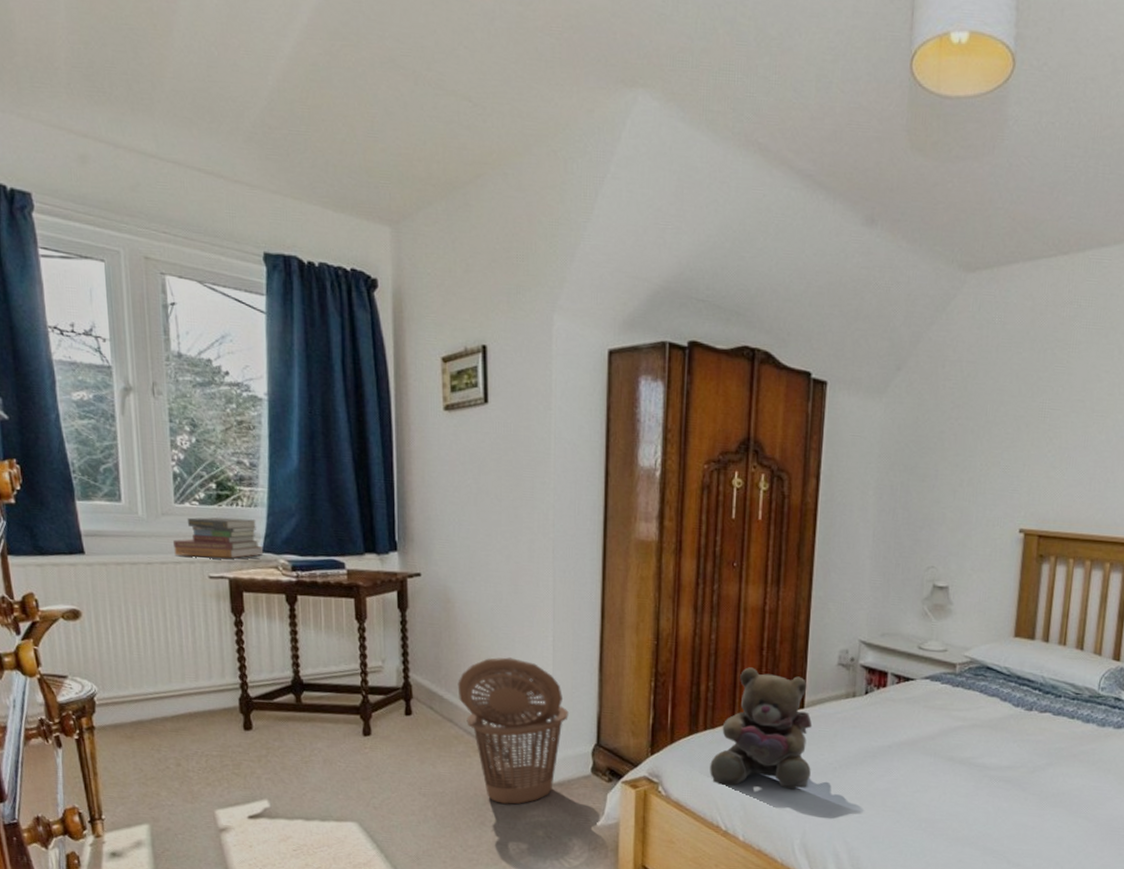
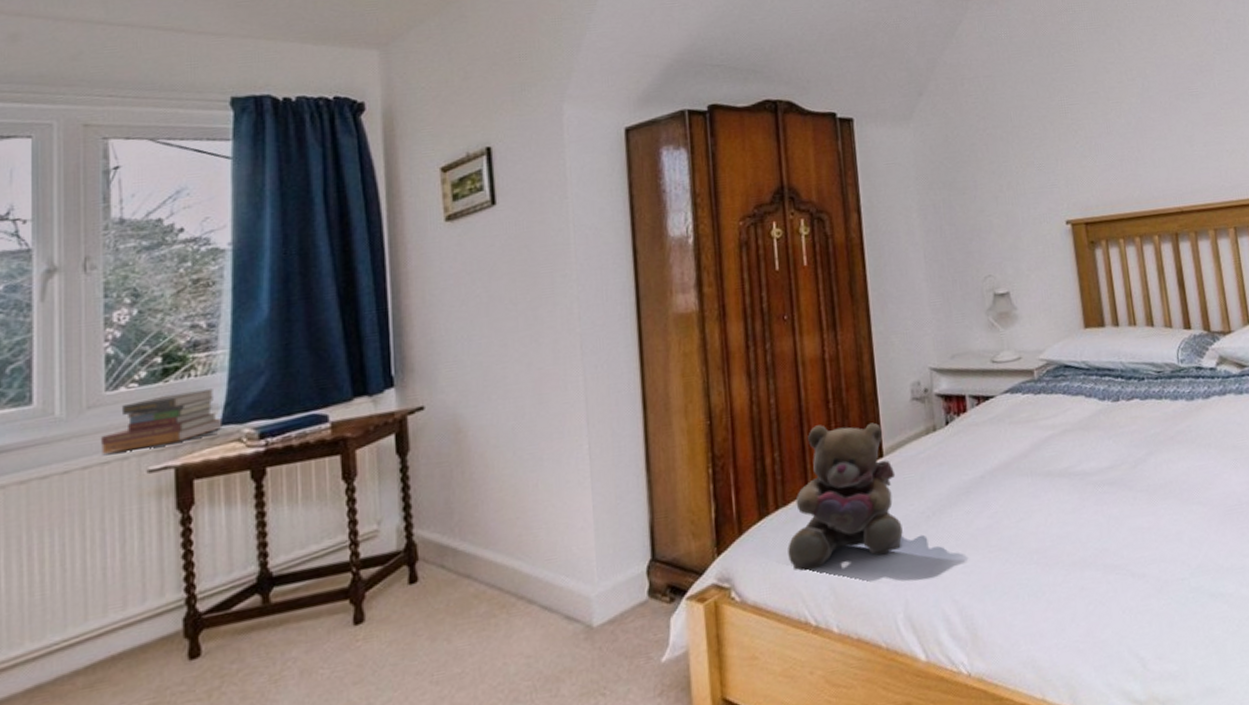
laundry basket: present [457,657,569,805] -> none [475,479,615,667]

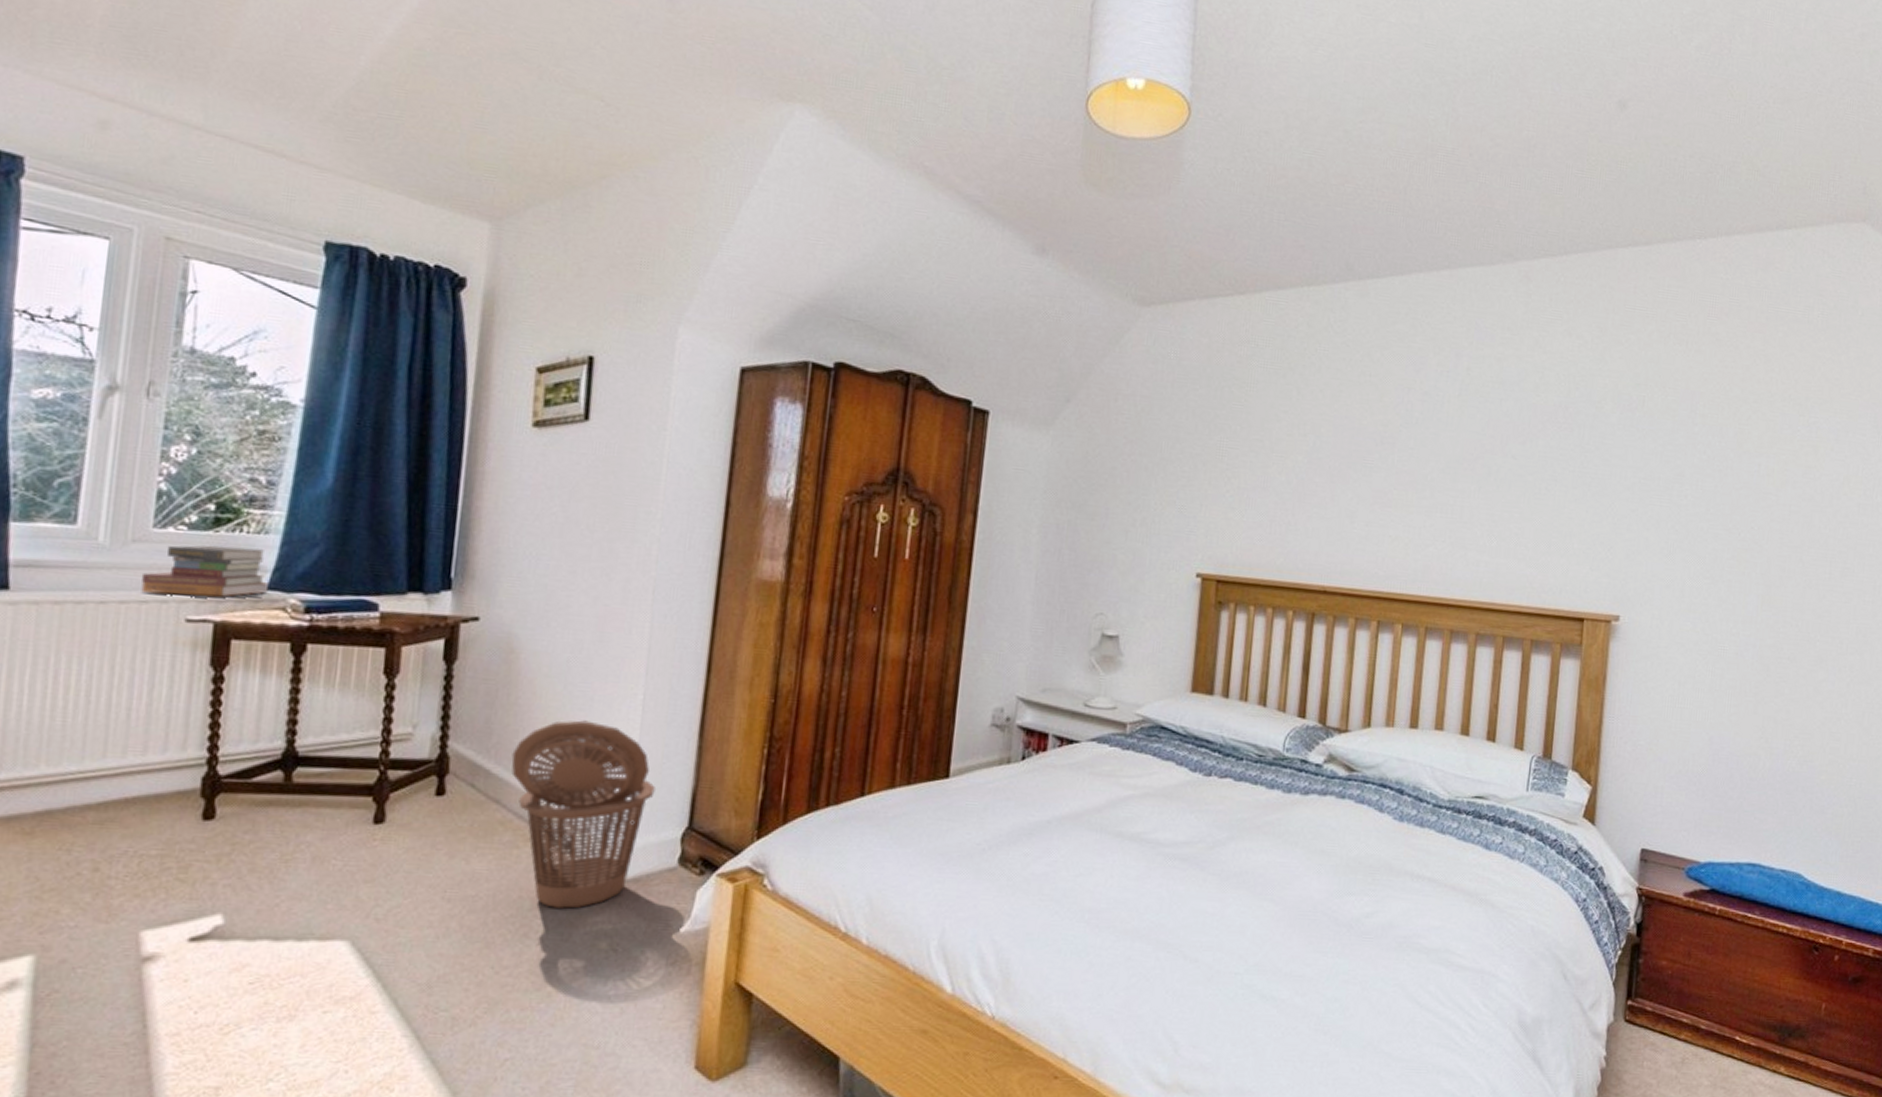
laundry basket: none [475,479,615,667] -> present [511,720,655,909]
teddy bear: present [787,422,903,571] -> none [830,729,959,876]

